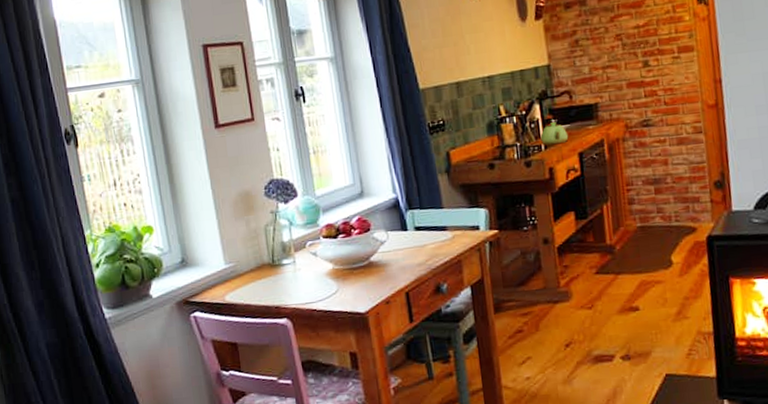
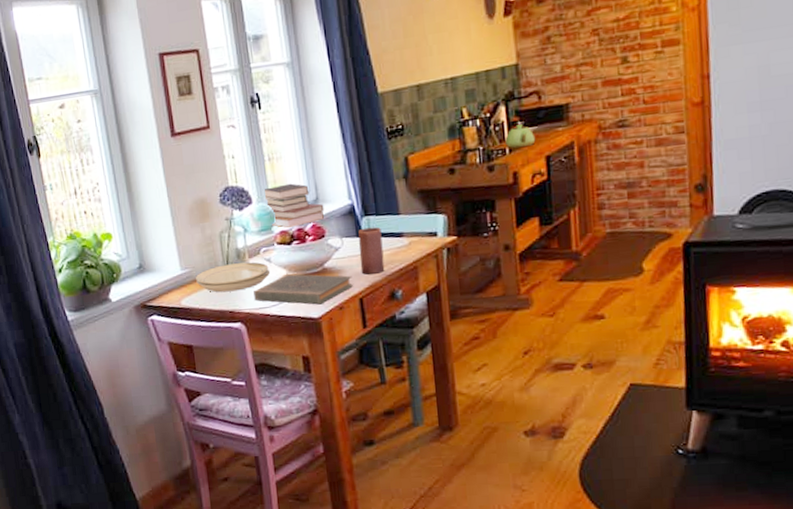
plate: none [240,256,317,288] -> present [196,262,271,293]
book: none [299,268,399,299] -> present [253,274,353,305]
books: none [310,176,370,222] -> present [265,183,324,229]
candle: none [403,220,430,268] -> present [358,227,385,275]

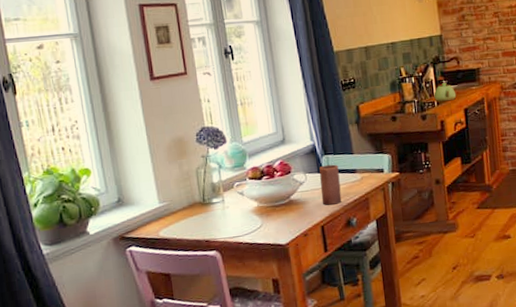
plate: present [196,262,271,293] -> none [173,195,243,224]
book: present [253,274,353,305] -> none [228,205,316,233]
books: present [265,183,324,229] -> none [238,125,290,165]

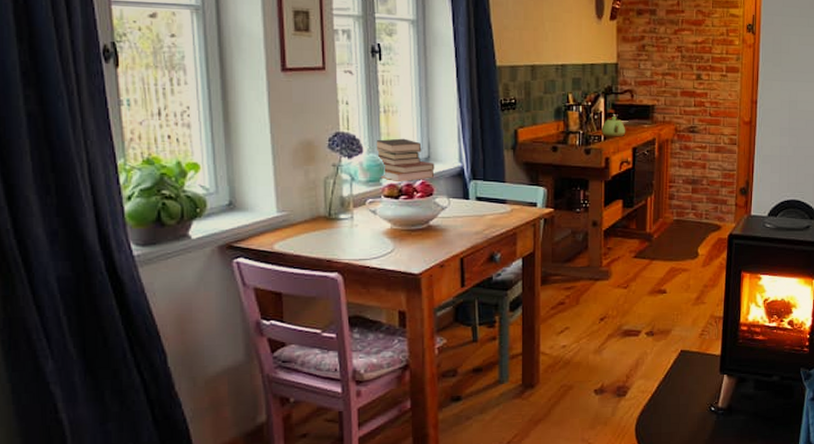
books: none [238,125,290,165] -> present [377,138,435,183]
candle: present [319,164,342,205] -> none [464,191,487,236]

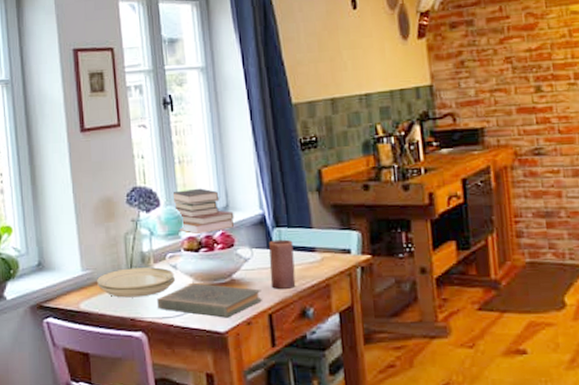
plate: none [293,212,375,240] -> present [97,267,176,298]
book: none [355,228,455,261] -> present [157,283,262,318]
candle: none [464,191,487,236] -> present [269,239,296,289]
teakettle: present [601,117,626,137] -> none [420,145,451,169]

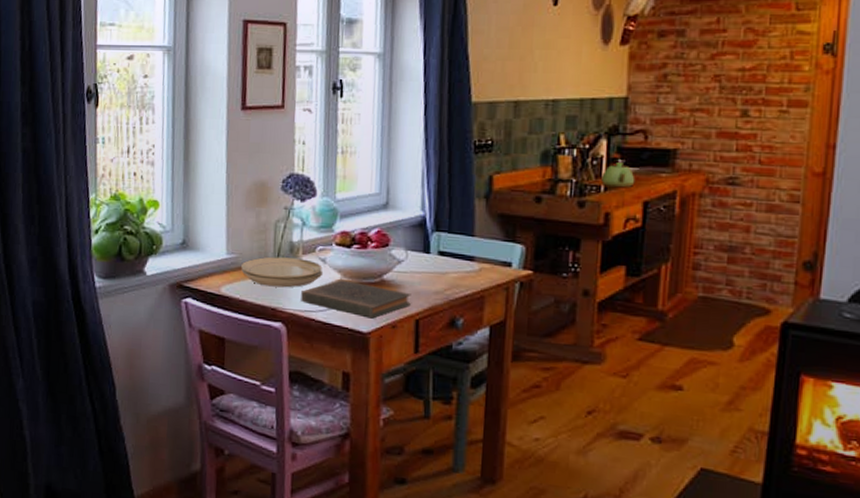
books: present [174,188,234,235] -> none [331,181,393,230]
candle: present [269,239,296,289] -> none [422,244,451,296]
teakettle: none [420,145,451,169] -> present [601,162,636,188]

